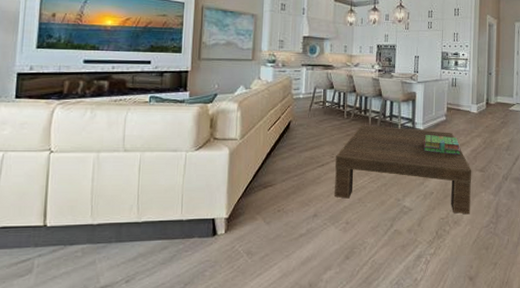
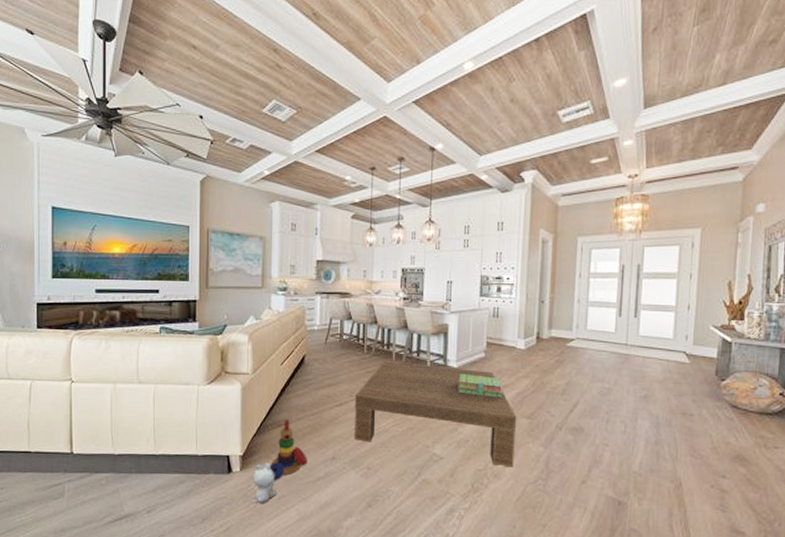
plush toy: none [236,224,261,264] -> present [252,463,277,503]
stacking toy: none [254,181,291,240] -> present [269,420,307,480]

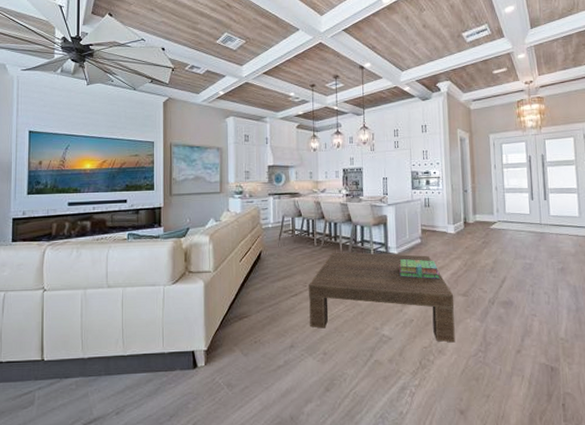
plush toy: present [252,463,277,503] -> none [217,356,241,396]
stacking toy: present [269,420,307,480] -> none [232,312,268,372]

